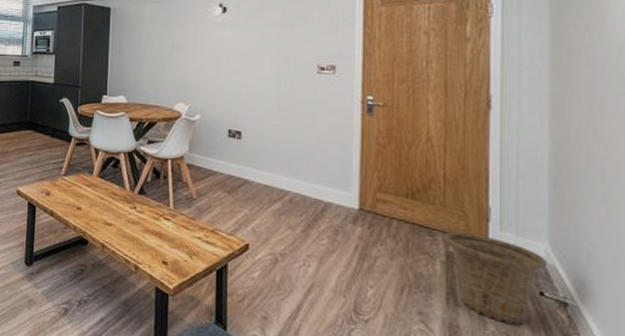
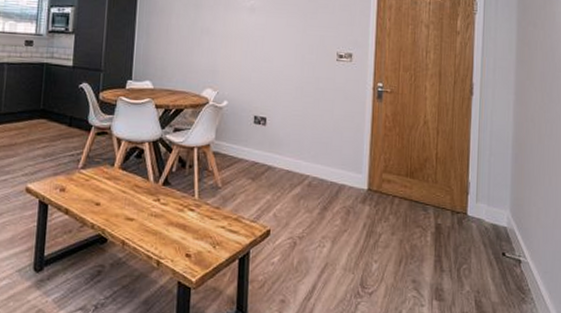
basket: present [443,231,548,326] -> none [434,205,509,284]

